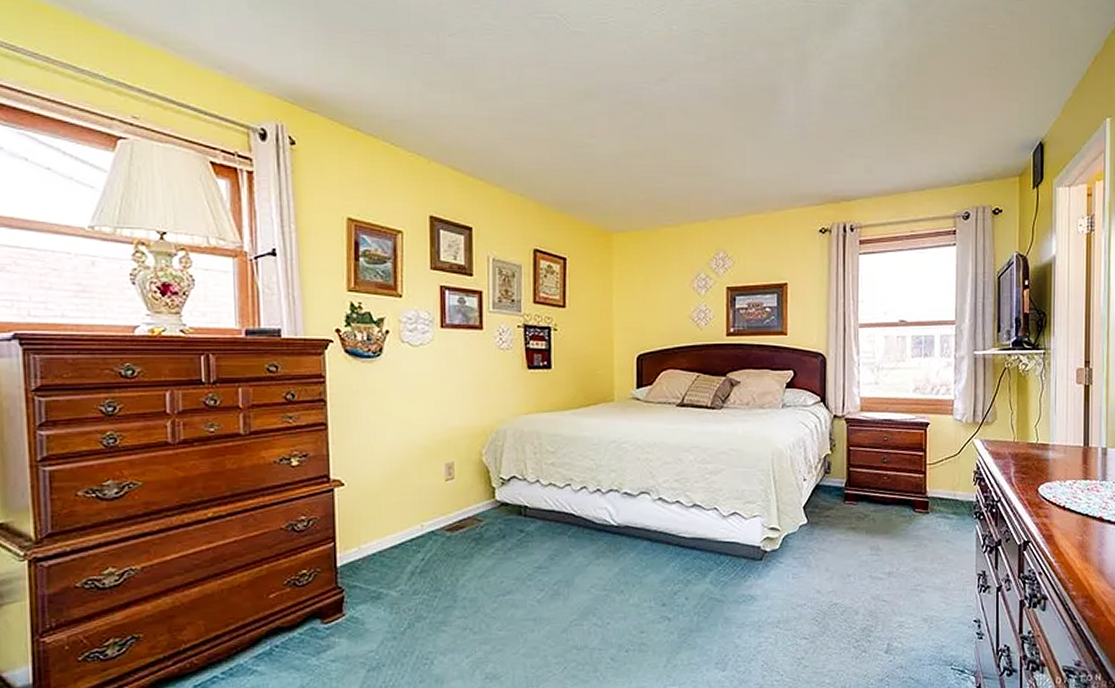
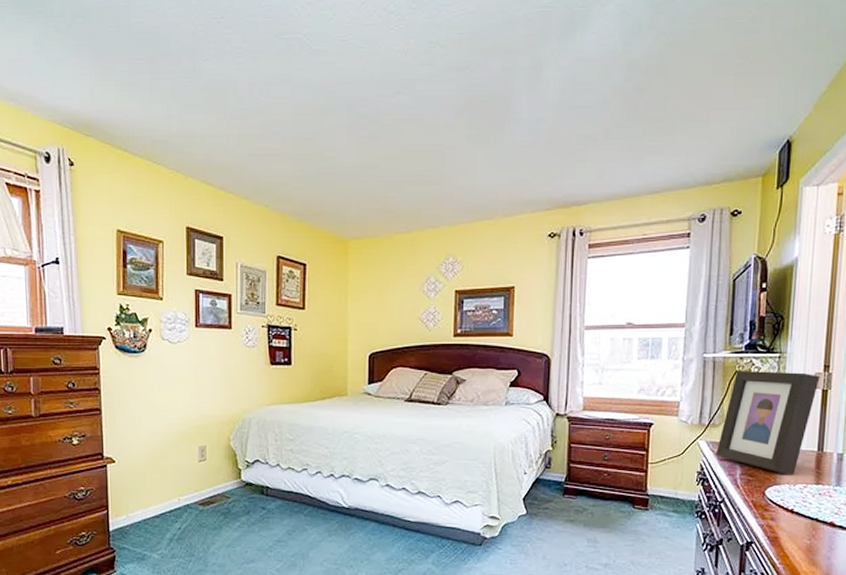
picture frame: none [991,367,1082,472] -> present [716,370,820,475]

